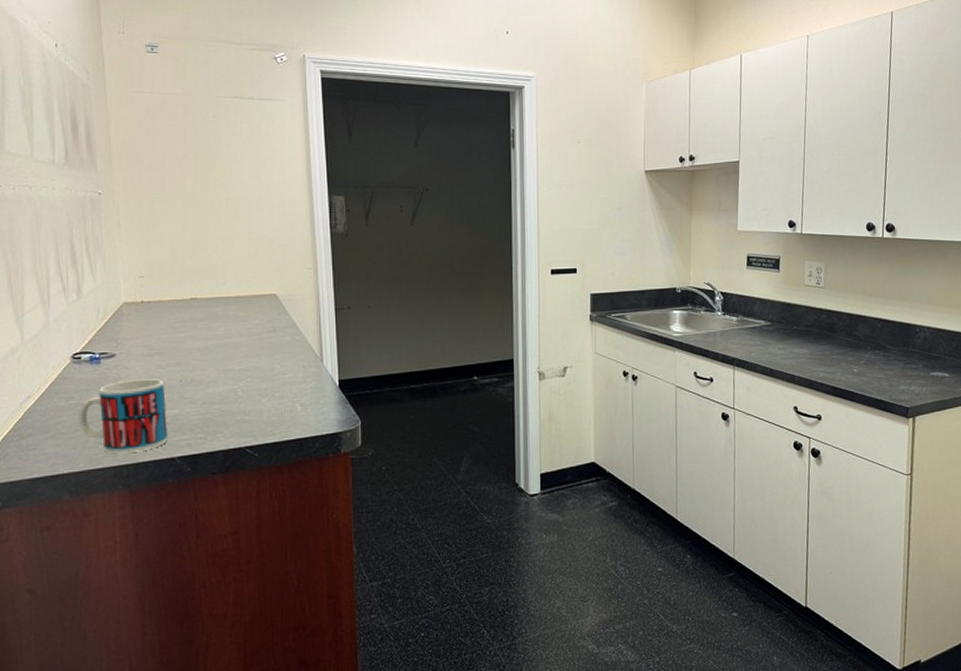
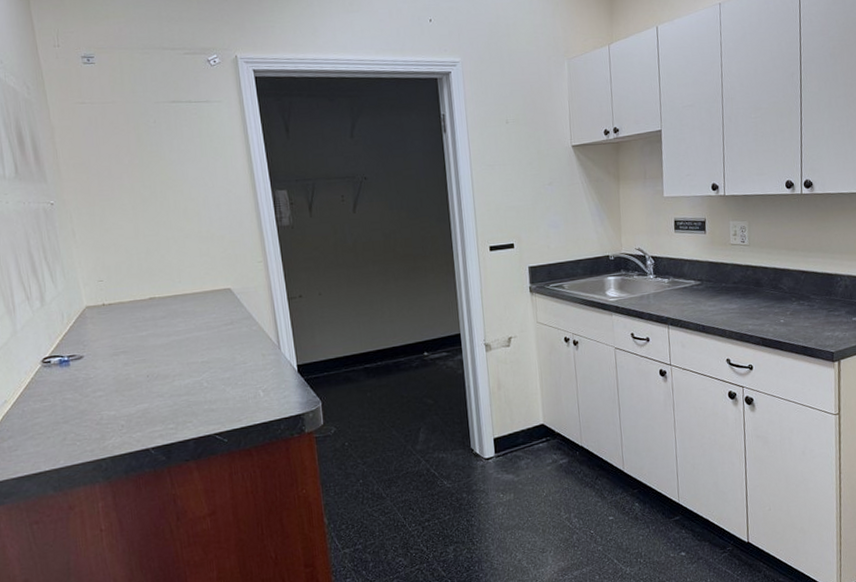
mug: present [78,379,168,454] -> none [54,376,141,449]

